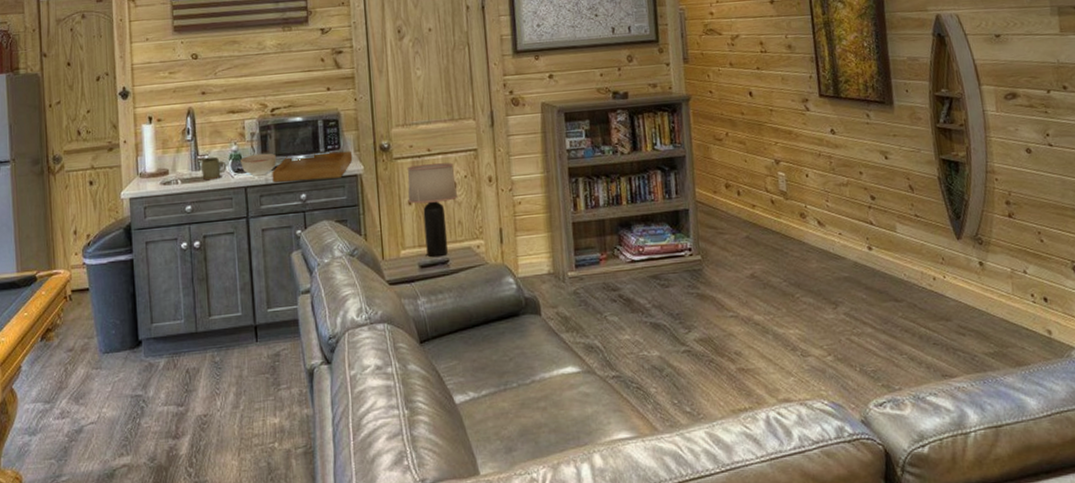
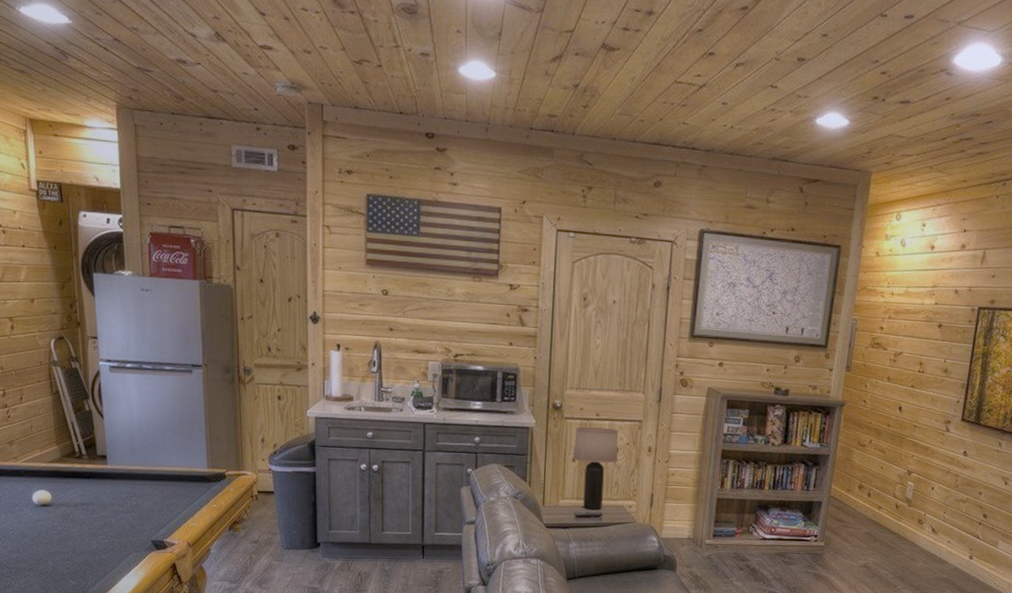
mug: present [201,156,227,181] -> none [384,390,408,412]
bowl: present [240,153,277,177] -> none [421,394,456,416]
tray: present [272,150,353,182] -> none [450,401,527,428]

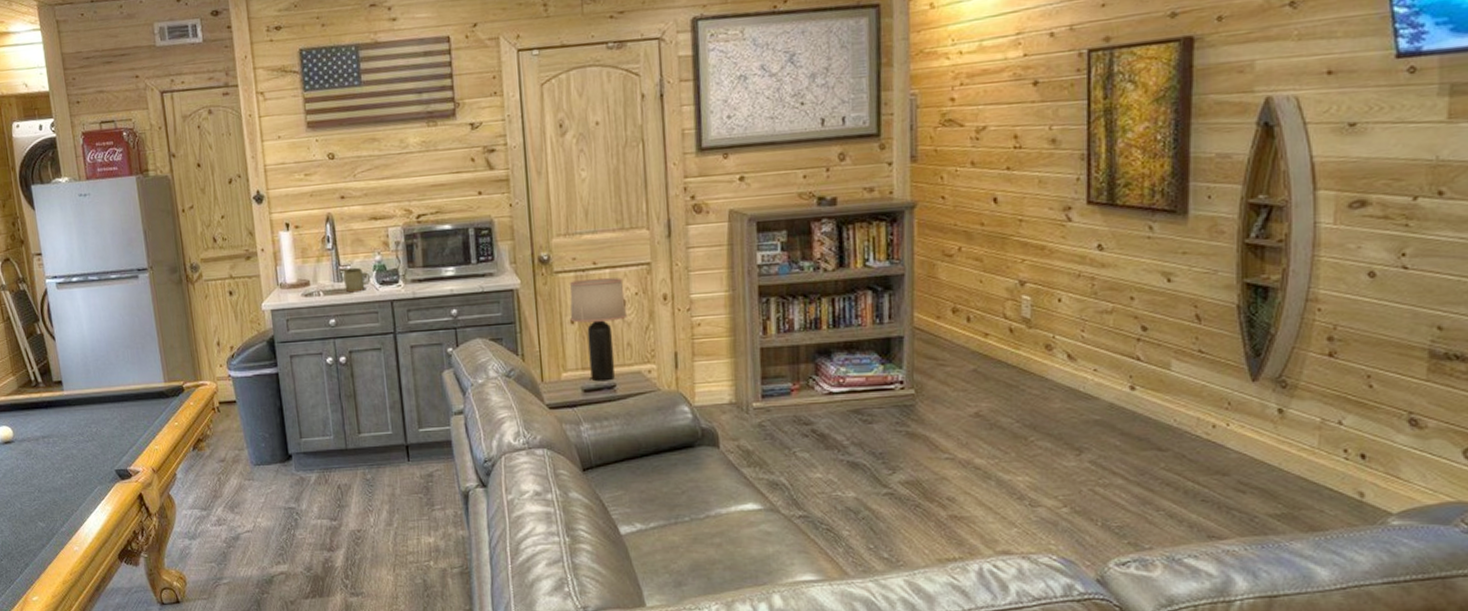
mug: none [384,390,408,412] -> present [343,267,371,293]

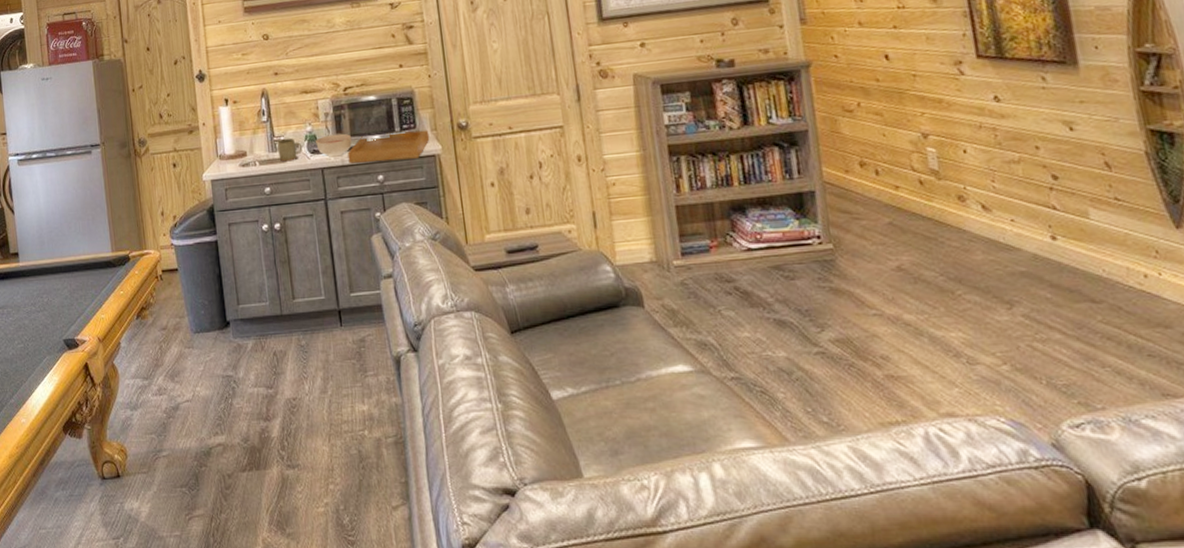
bowl: none [385,264,425,290] -> present [316,133,352,158]
tray: none [419,263,508,296] -> present [347,130,430,164]
table lamp: present [569,277,628,382] -> none [487,141,545,243]

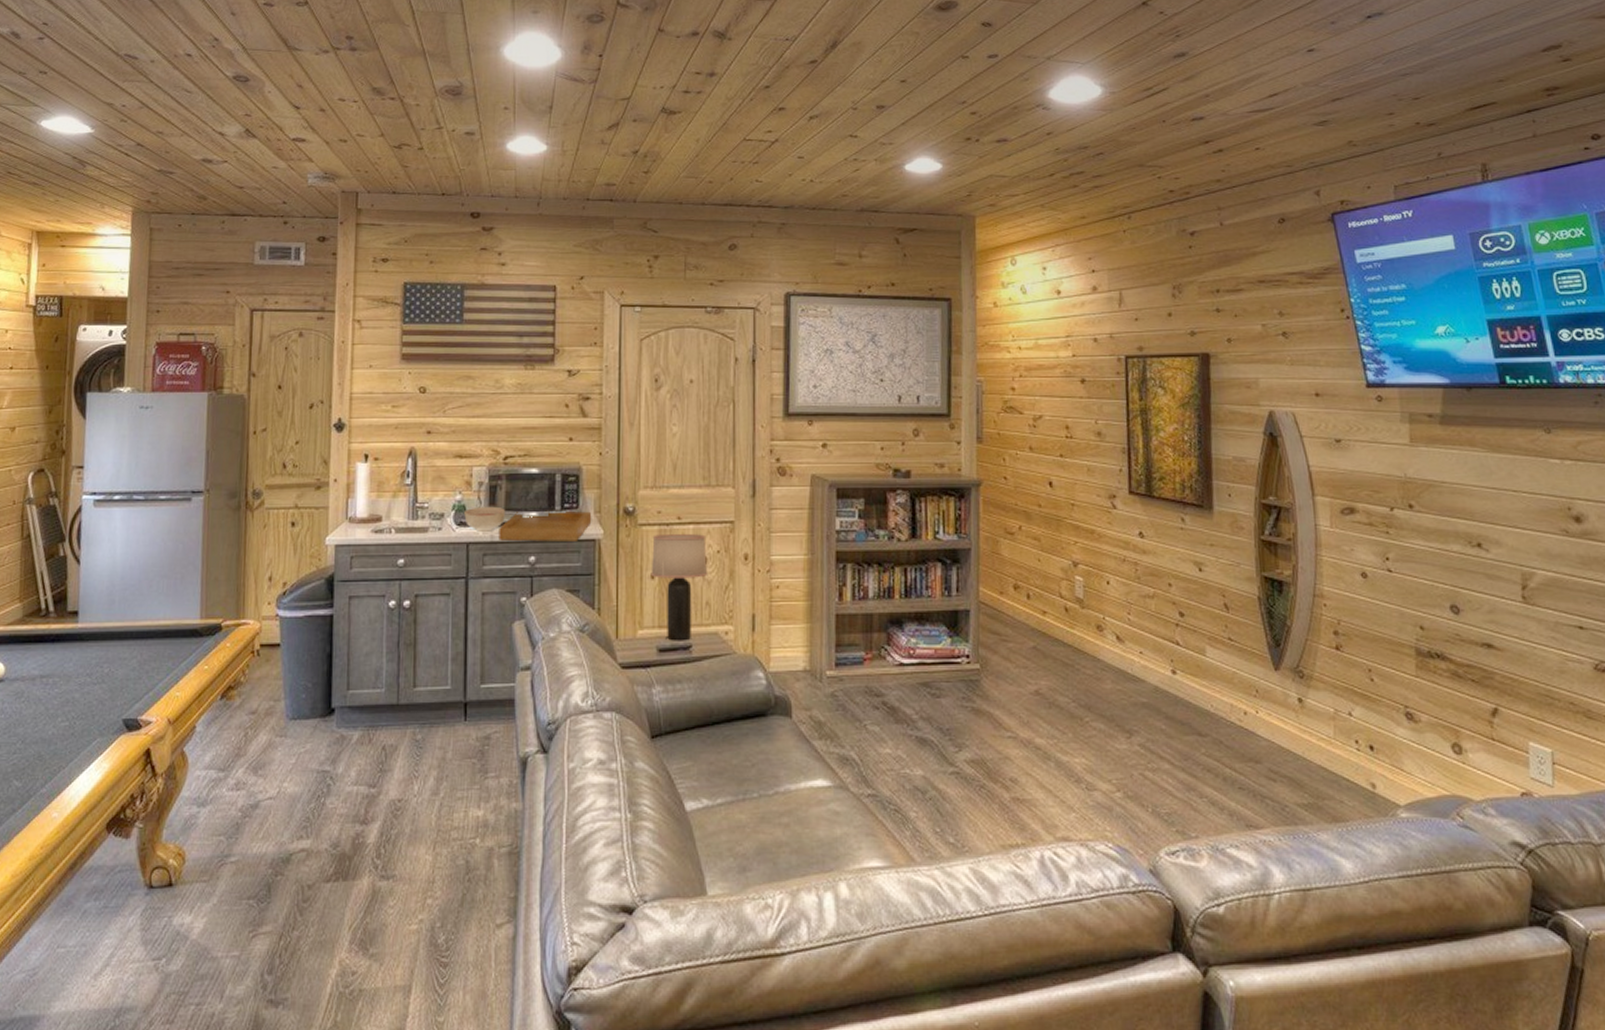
mug: present [277,138,303,162] -> none [419,505,448,532]
table lamp: none [487,141,545,243] -> present [651,534,708,641]

